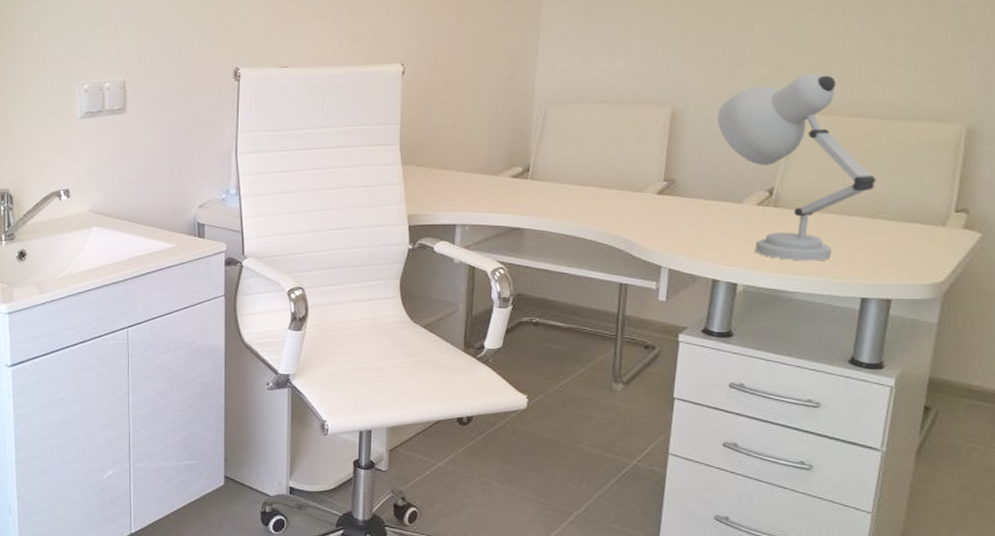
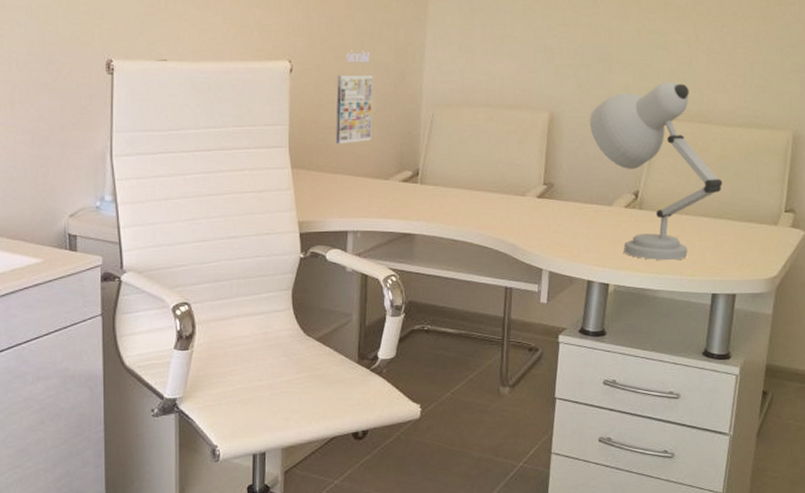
calendar: none [446,52,484,141] -> present [336,50,373,143]

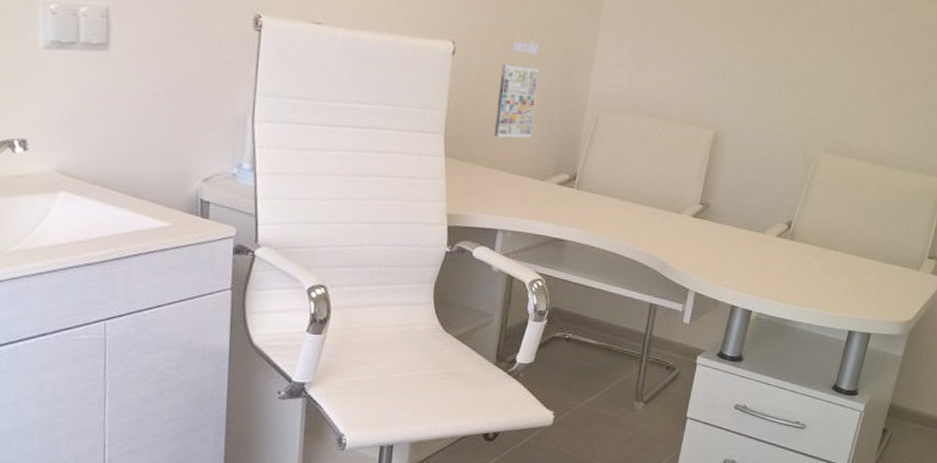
desk lamp: present [590,82,723,261] -> none [752,114,874,295]

